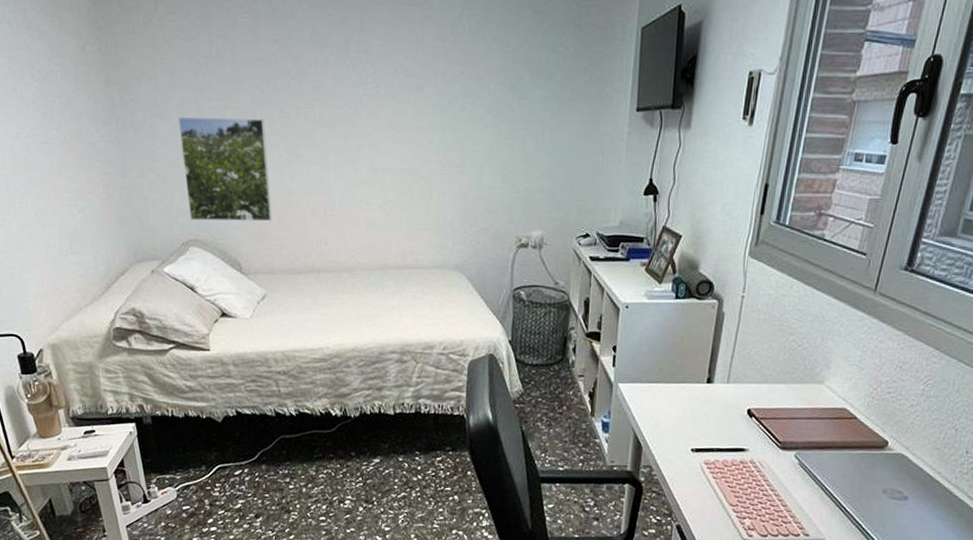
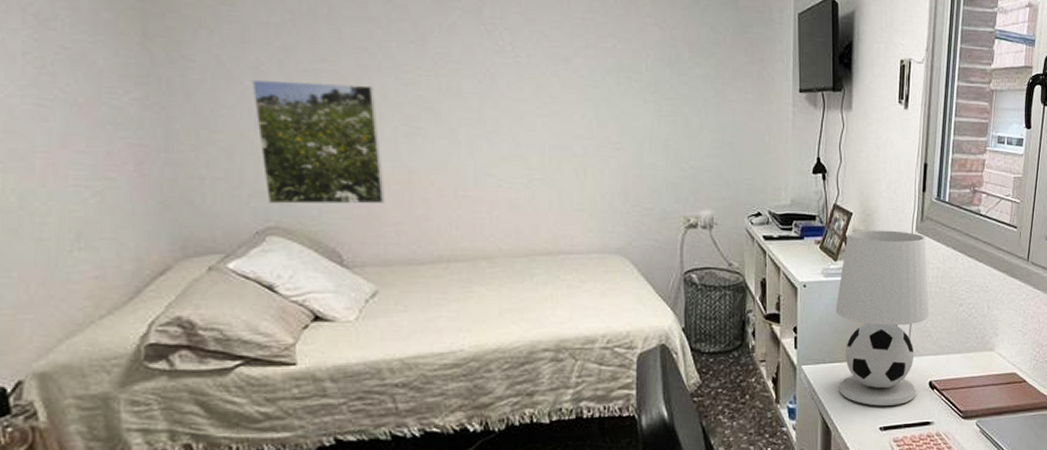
table lamp: none [653,253,759,429] -> present [835,230,930,406]

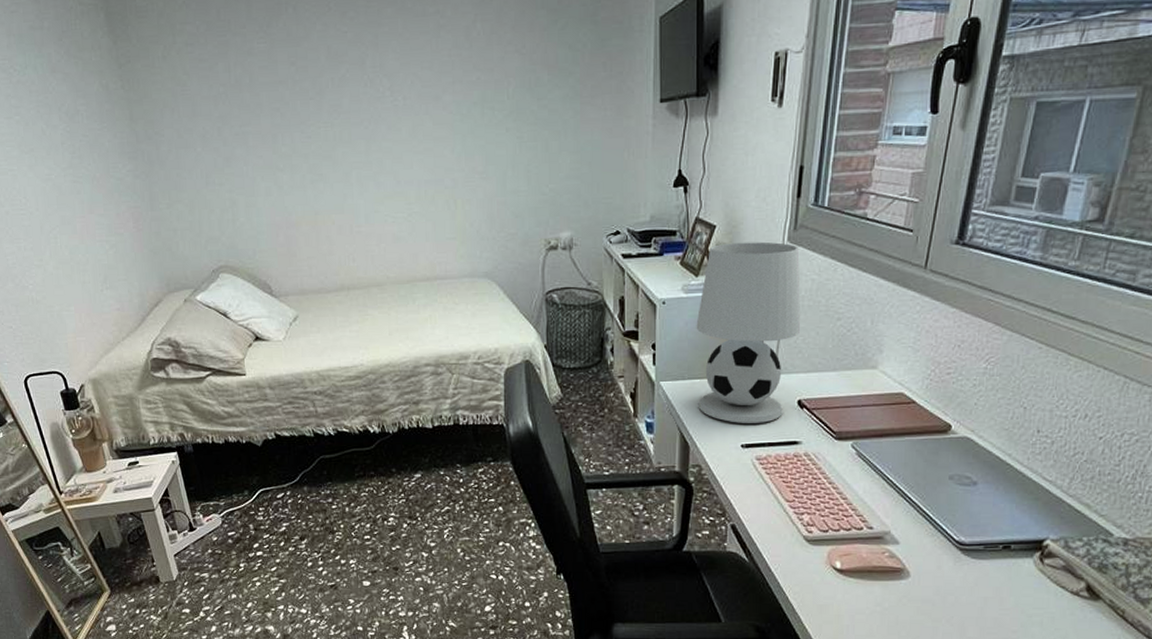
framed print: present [251,79,386,205] -> none [201,141,300,247]

